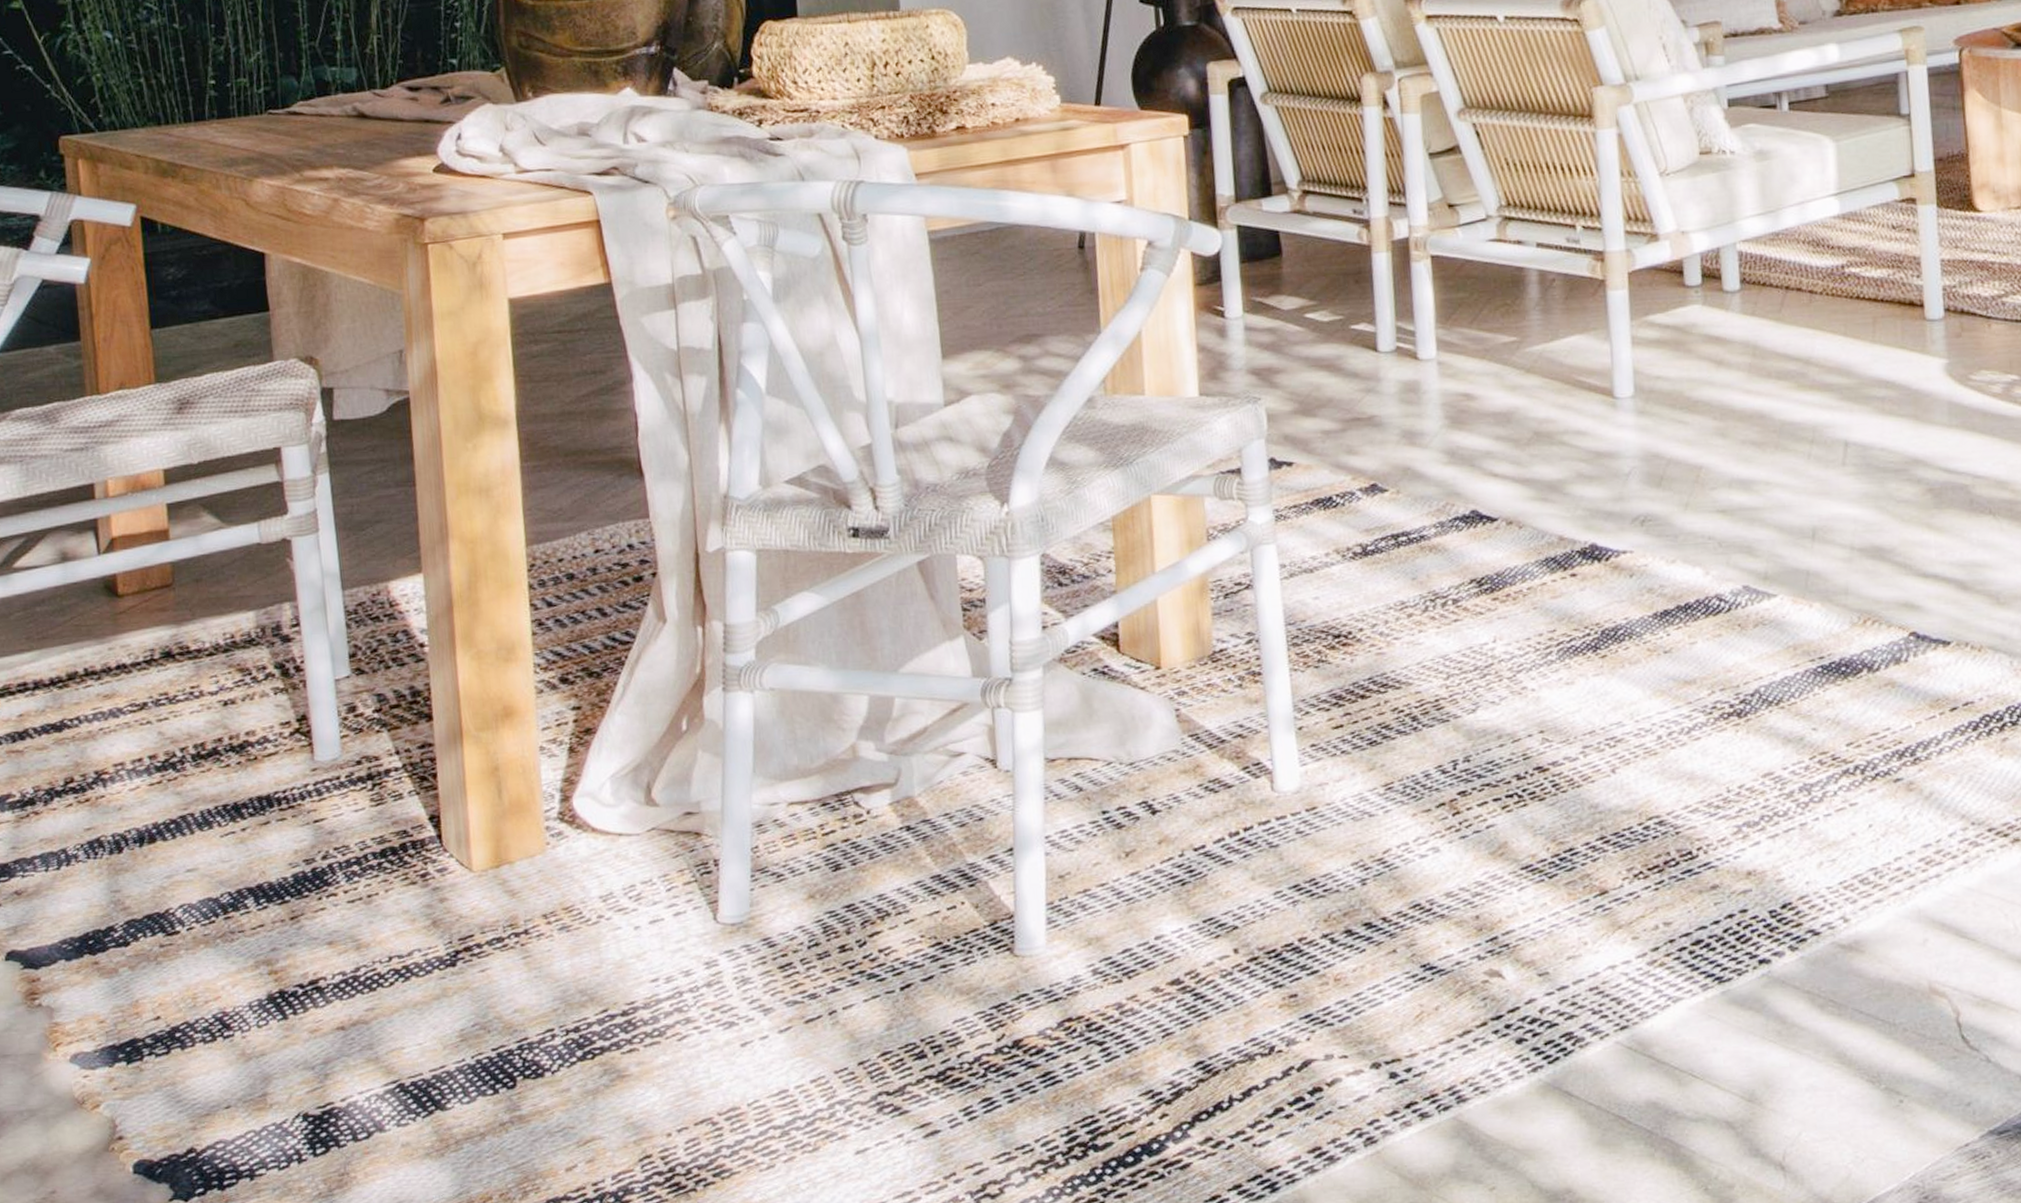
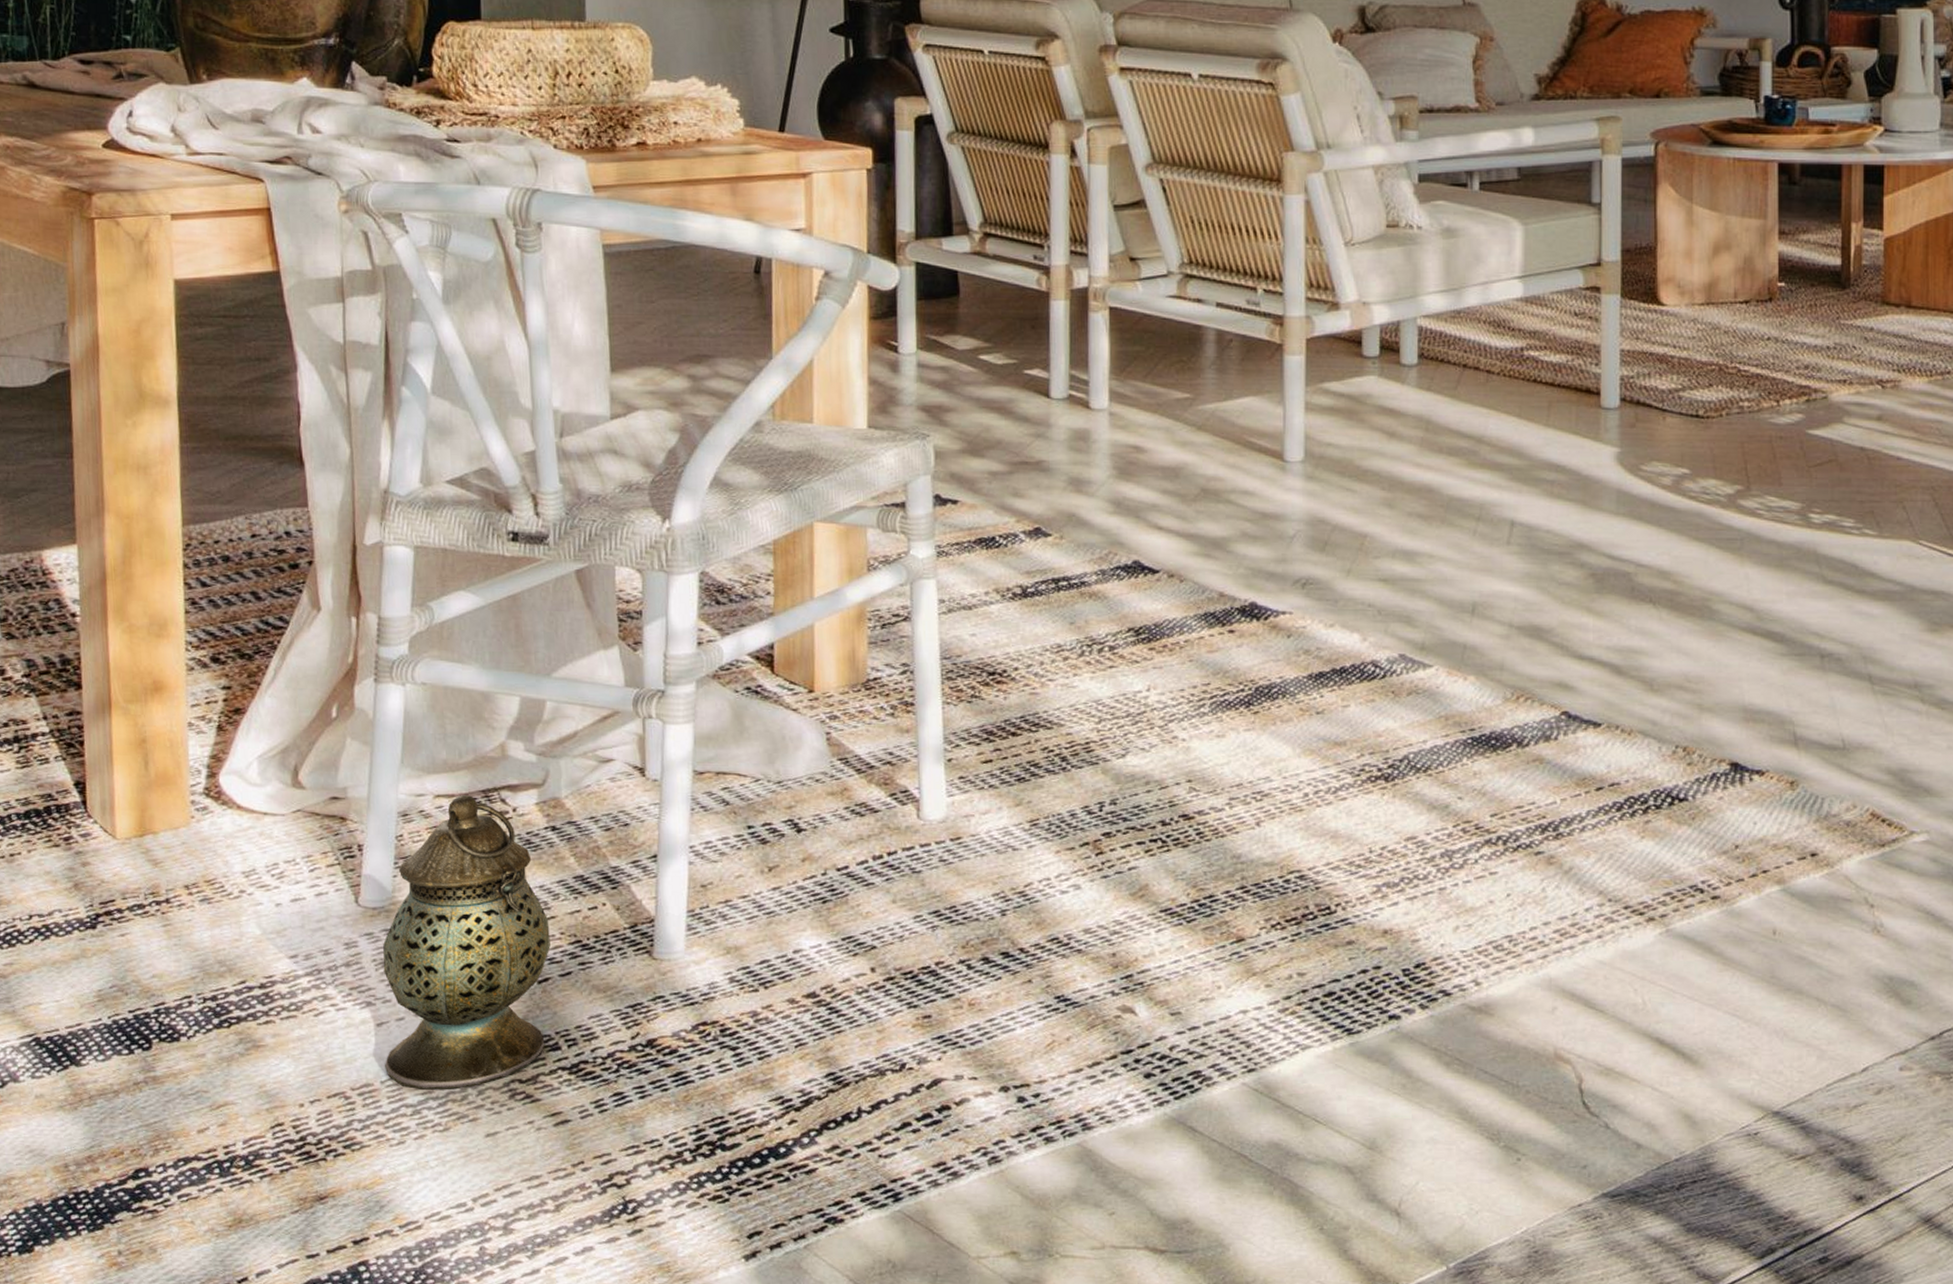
lantern: none [743,800,911,1110] -> present [382,795,551,1090]

